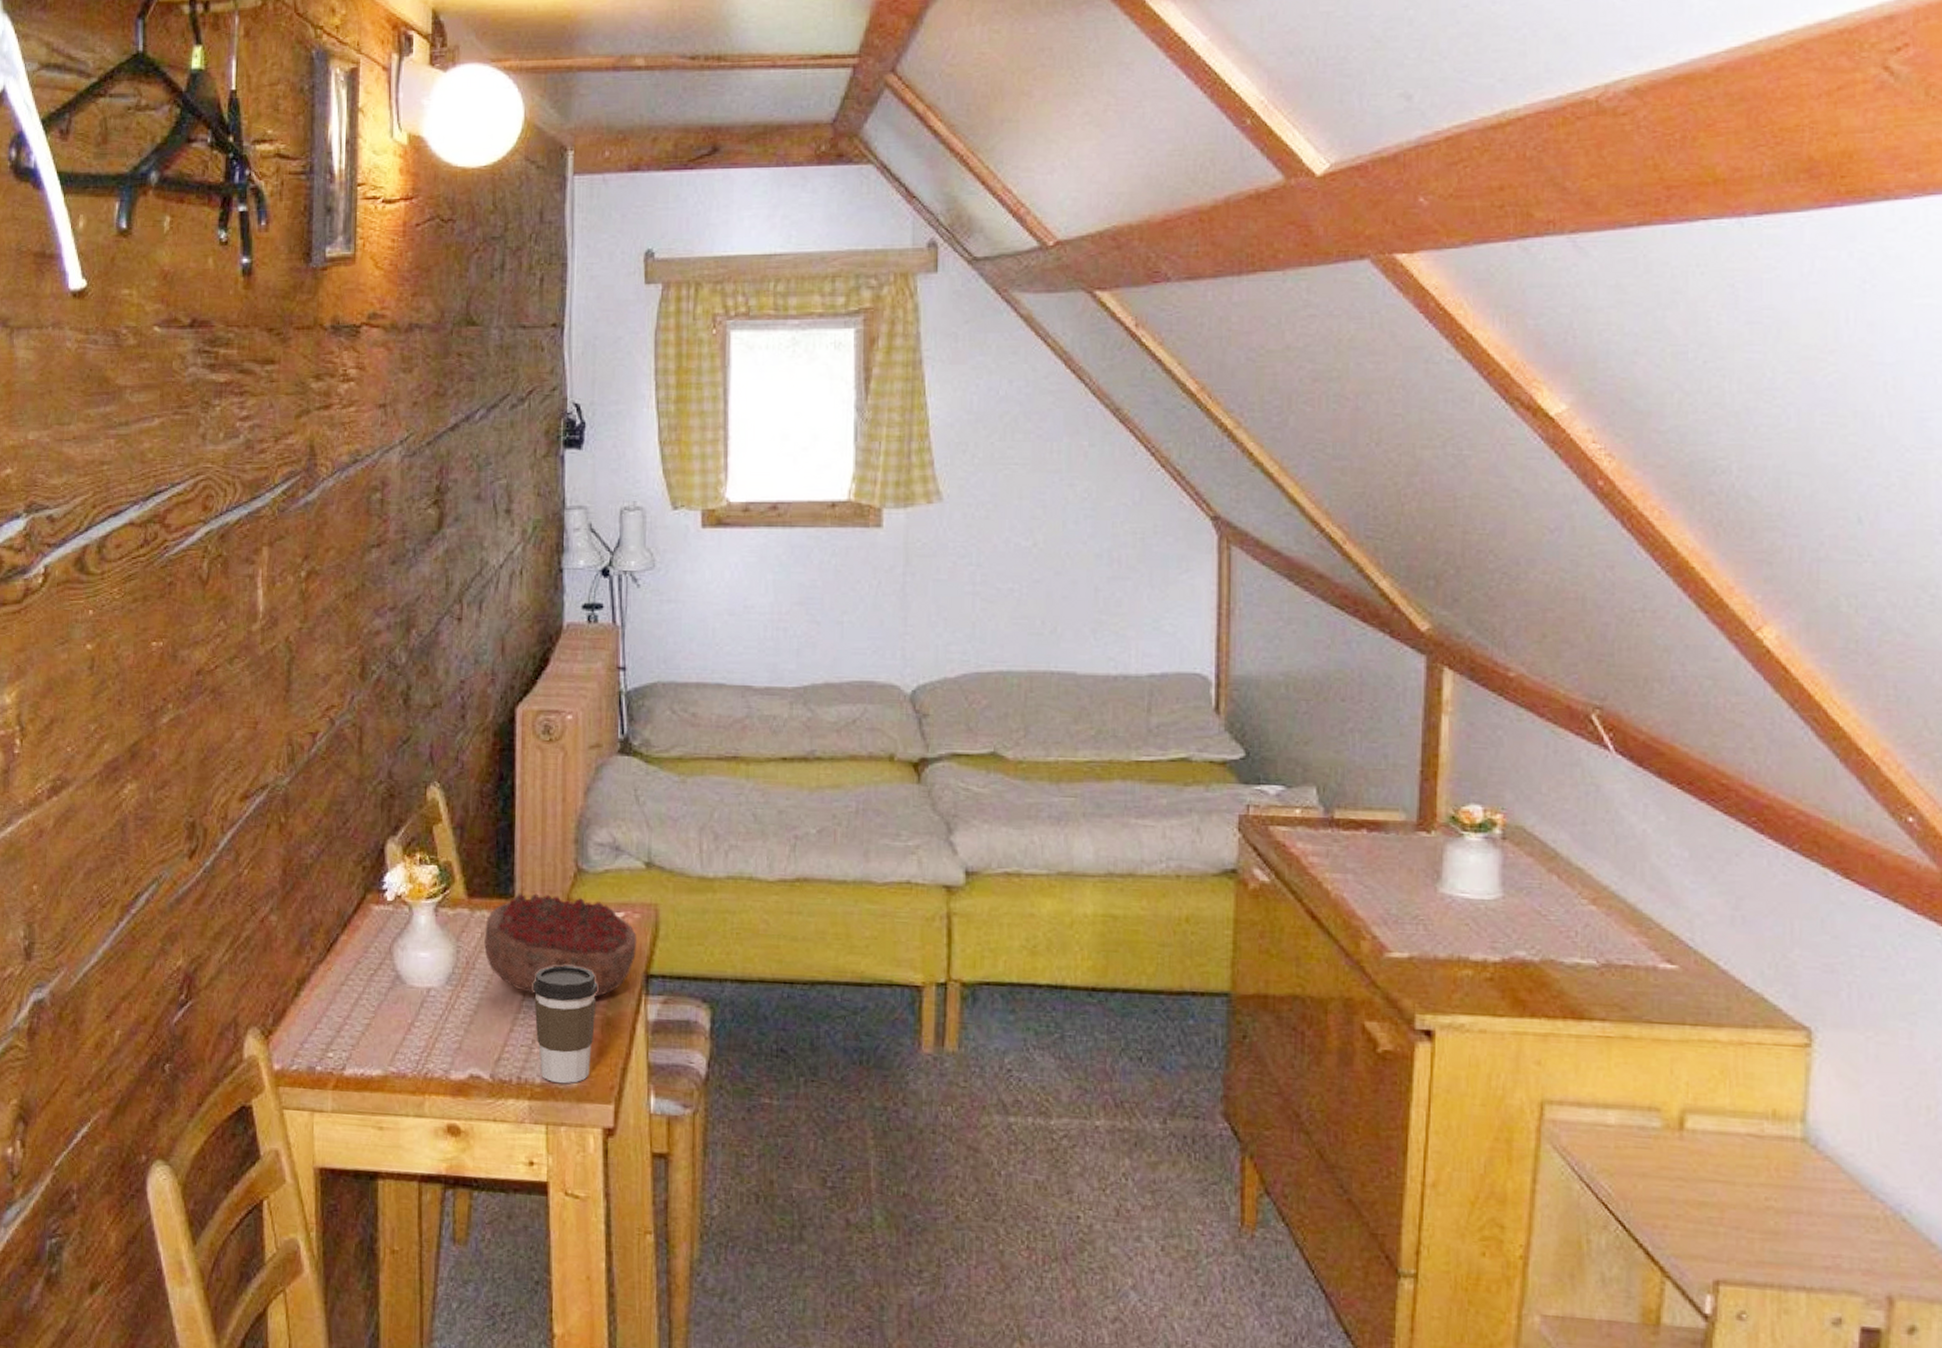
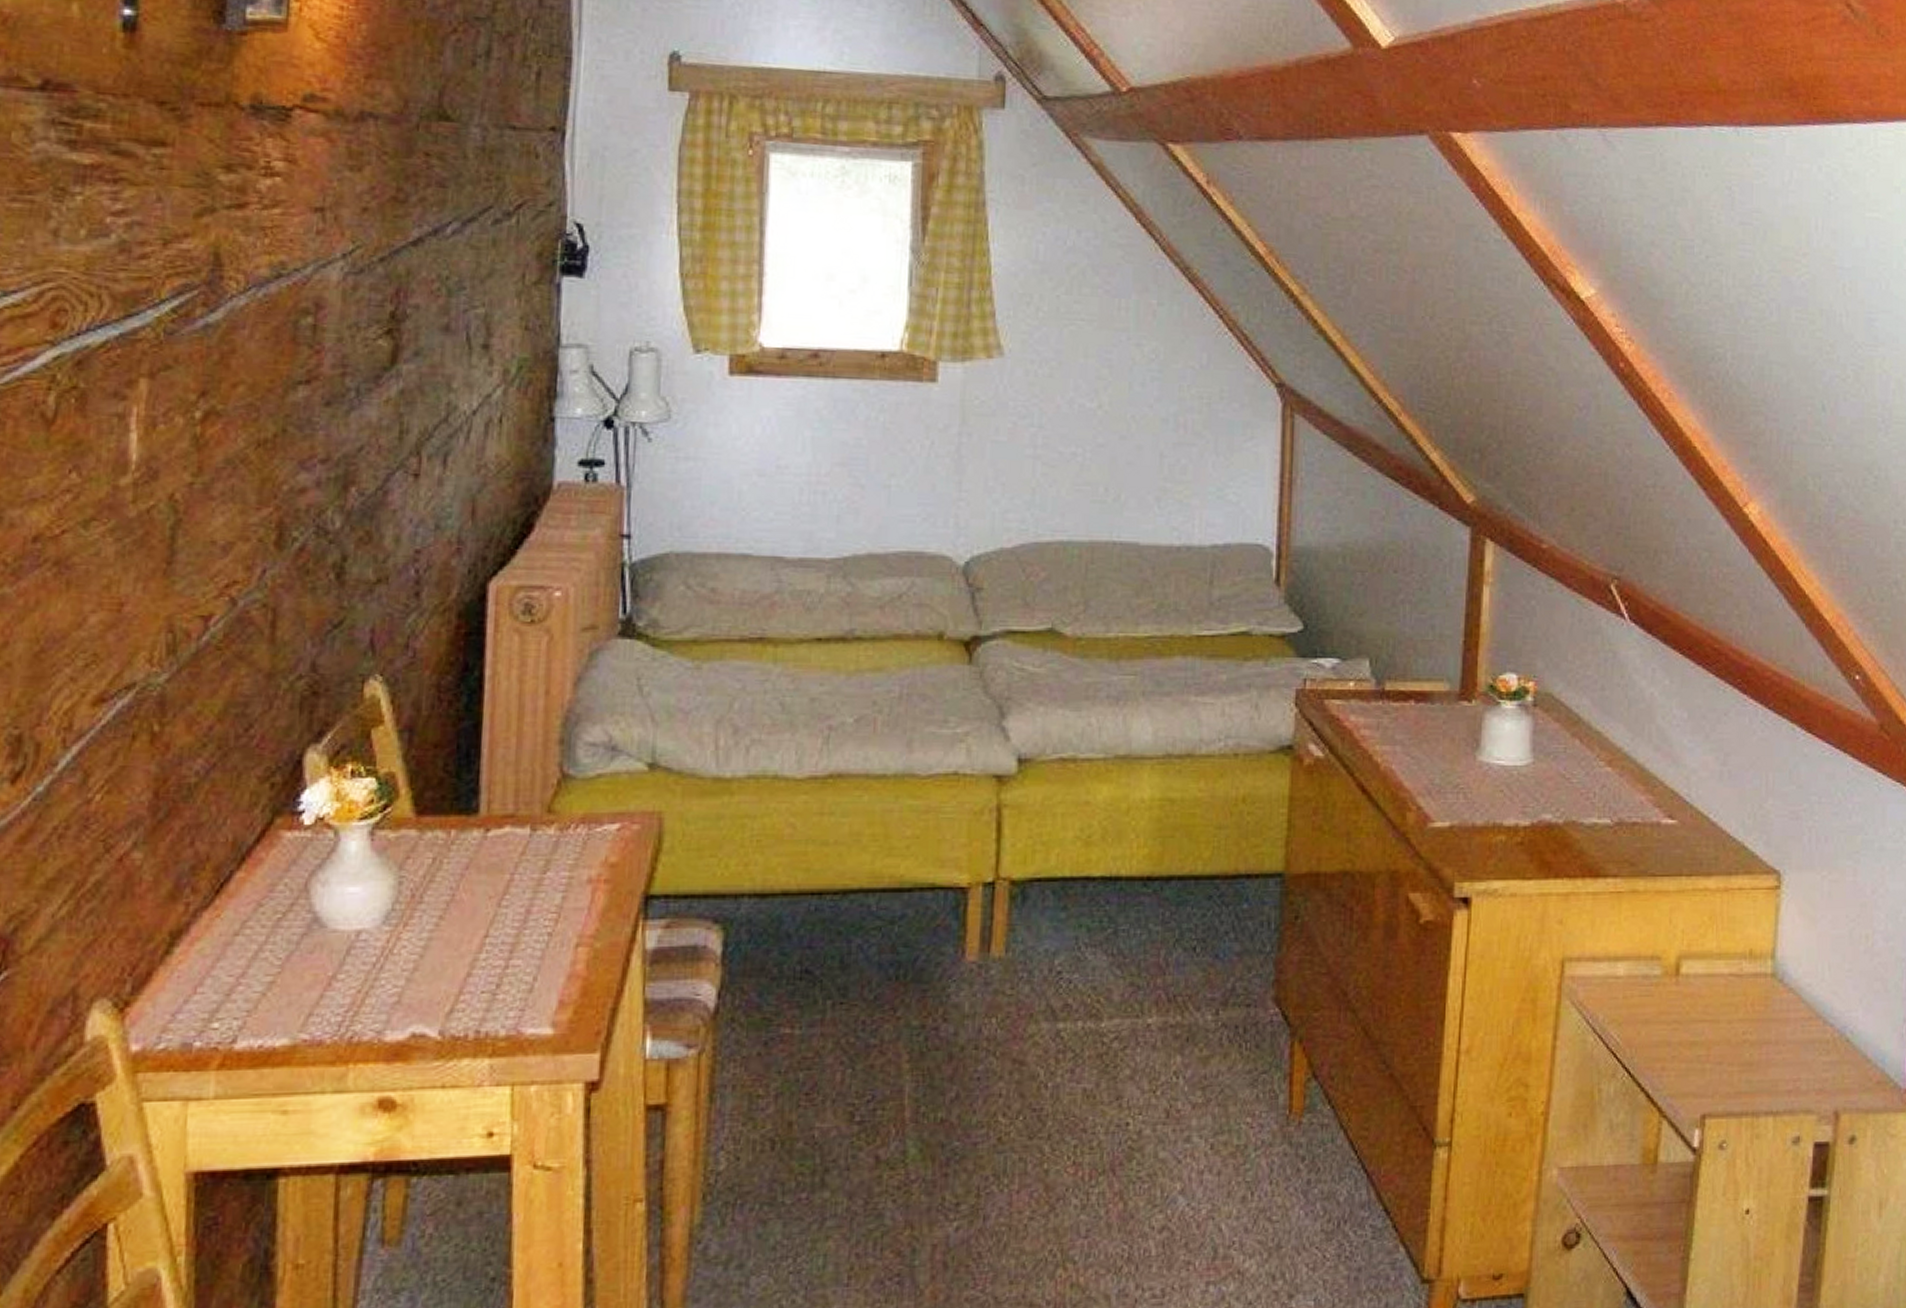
decorative bowl: present [484,892,637,997] -> none [436,806,636,929]
coffee cup: present [532,965,599,1084] -> none [498,891,585,1034]

